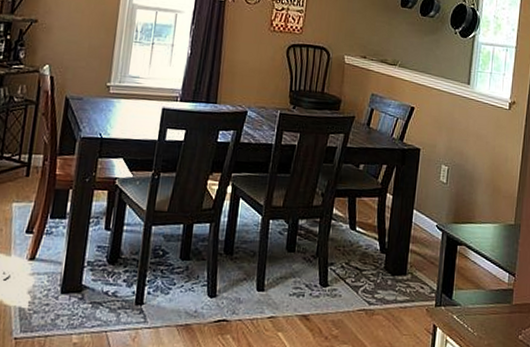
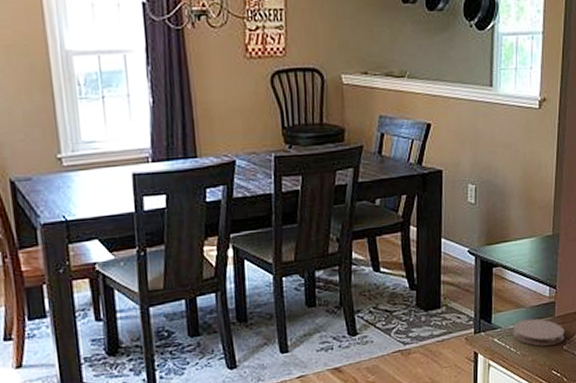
coaster: none [471,301,521,333] -> present [513,318,565,346]

